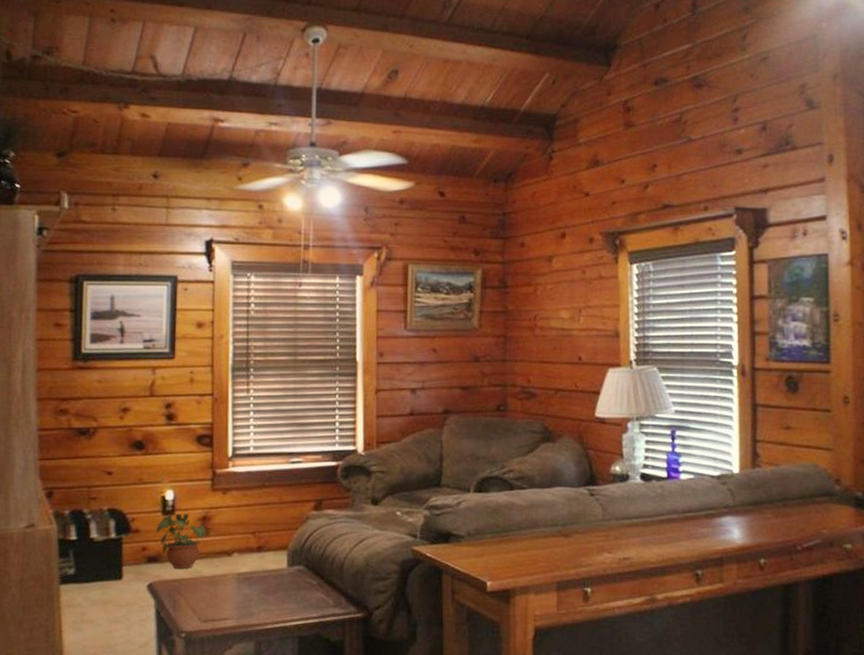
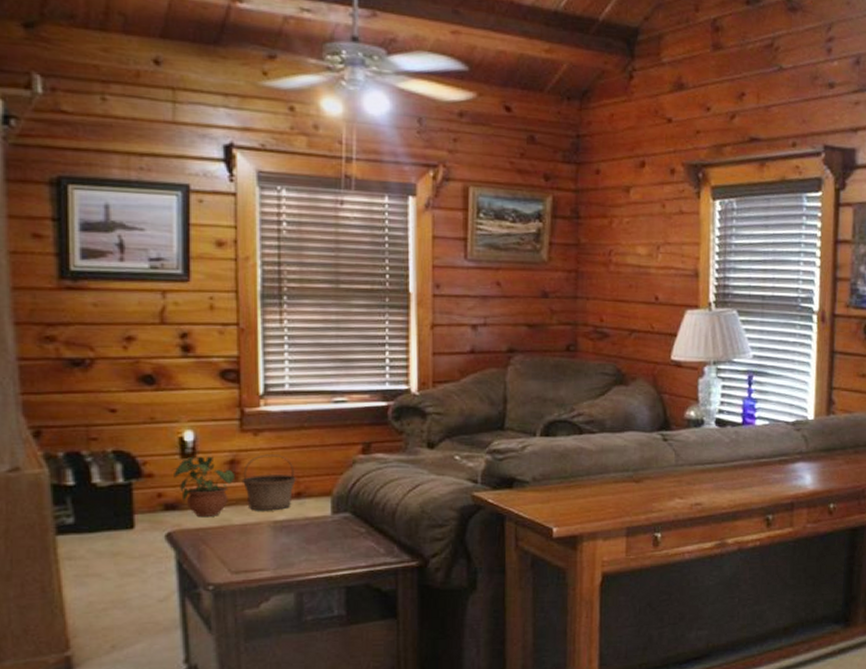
basket: none [212,511,258,563] -> present [242,454,296,510]

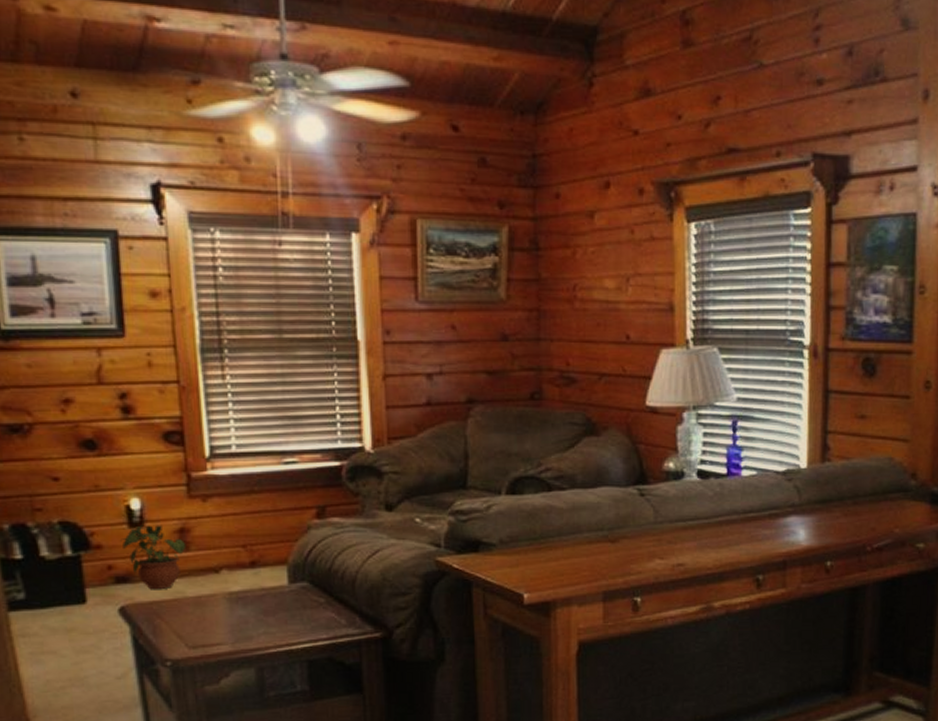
basket: present [242,454,296,510] -> none [193,521,249,581]

